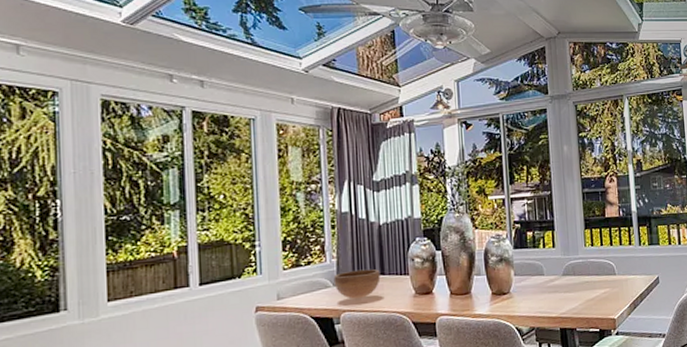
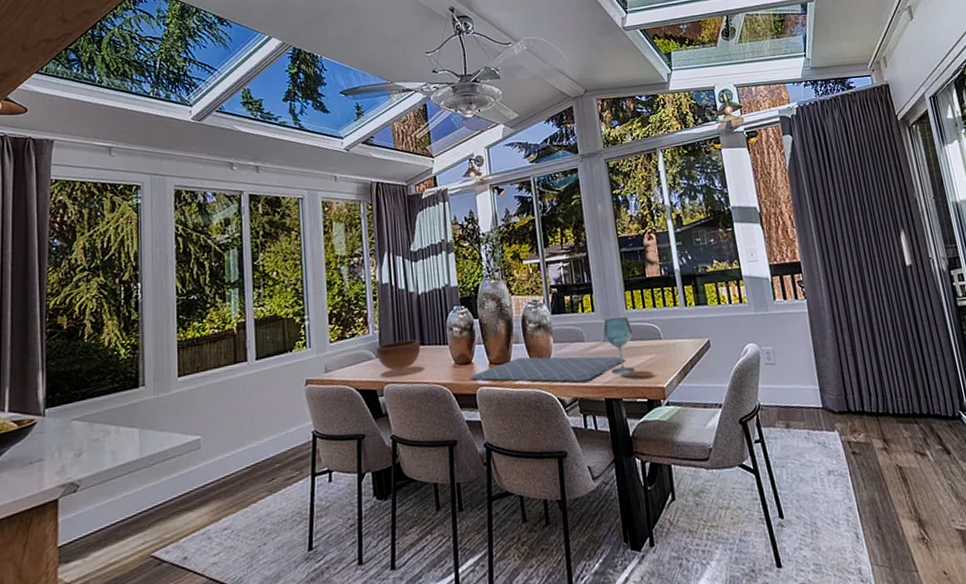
placemat: none [429,288,581,314] -> present [469,356,626,383]
wine glass: none [562,253,590,306] -> present [603,316,635,375]

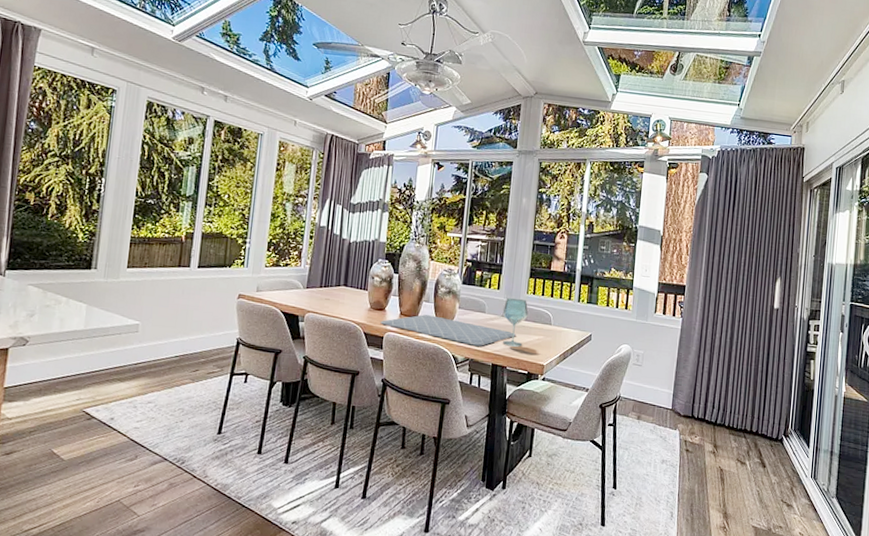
bowl: present [376,339,421,371] -> none [304,277,344,304]

